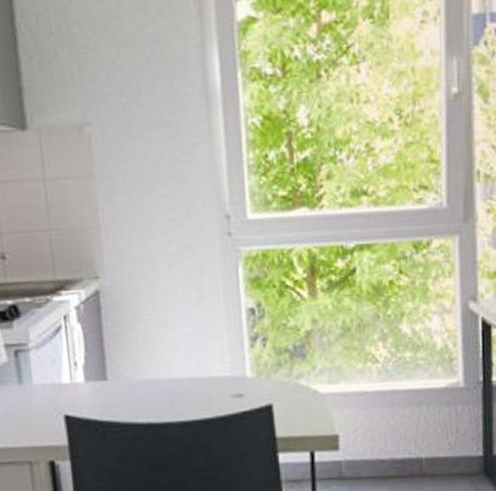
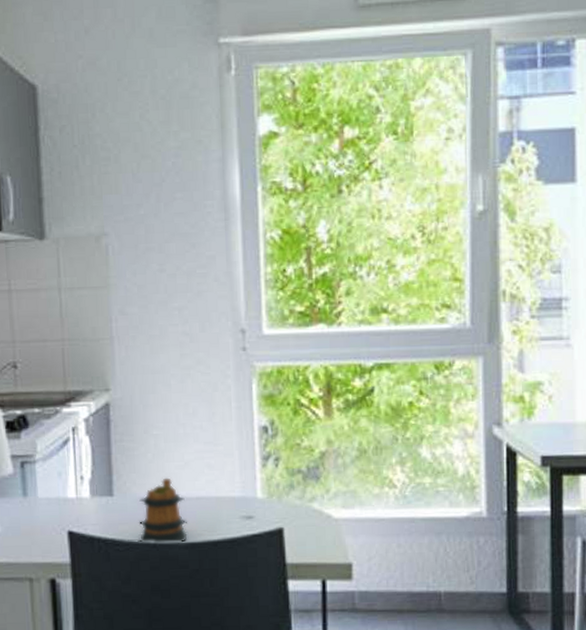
mug: none [132,360,181,425] -> present [138,477,188,544]

